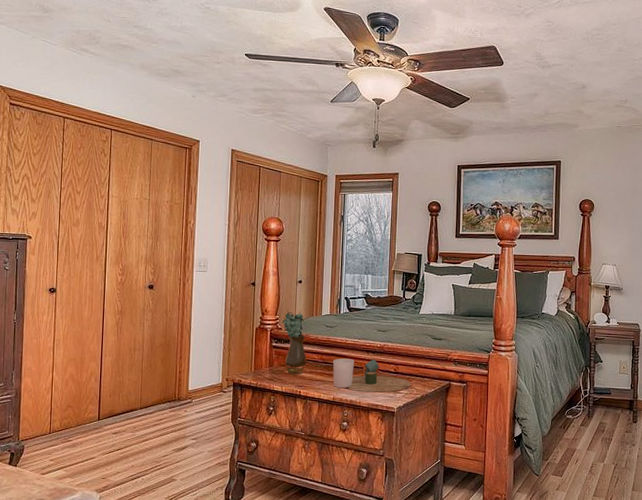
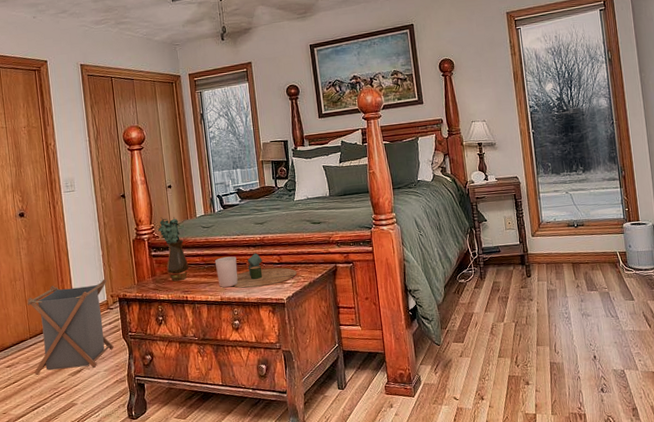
laundry basket: none [139,361,225,447] -> present [26,279,114,375]

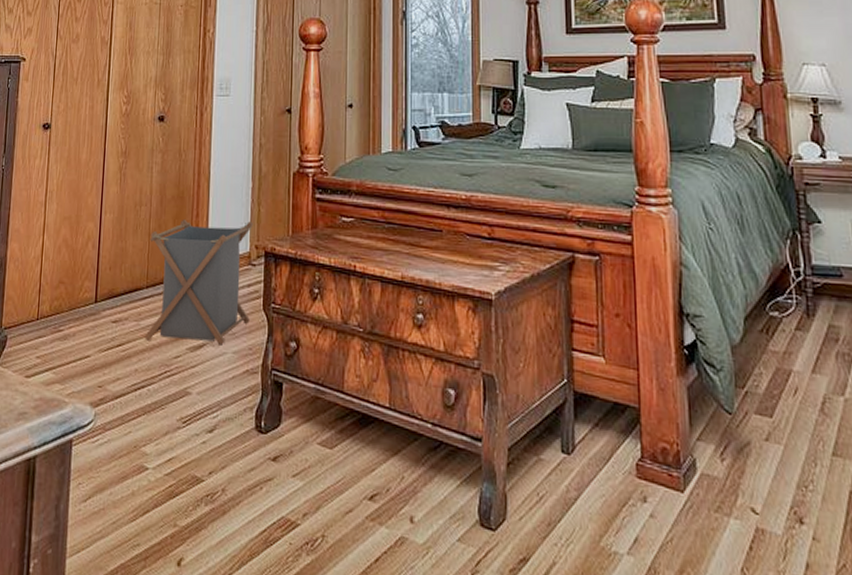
vase: present [158,217,189,282] -> none [327,147,364,241]
candle holder: present [214,256,238,288] -> none [398,216,430,262]
decorative tray: present [230,252,297,288] -> none [416,217,514,269]

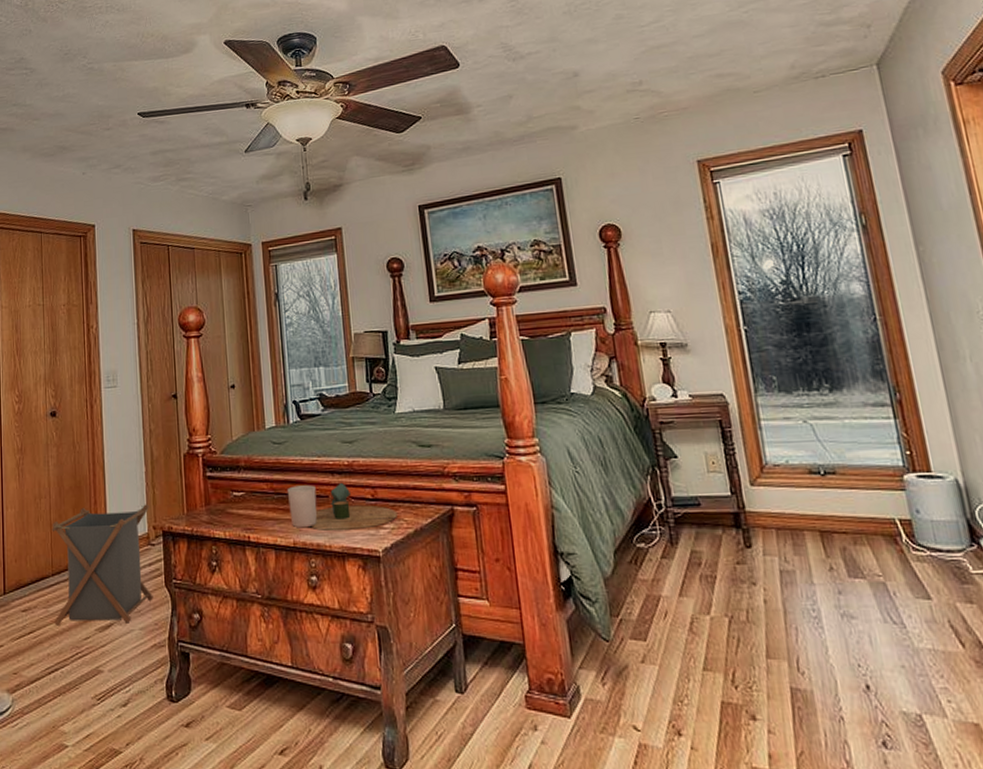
candle holder: none [398,216,430,262] -> present [286,485,317,528]
decorative tray: none [416,217,514,269] -> present [306,482,397,532]

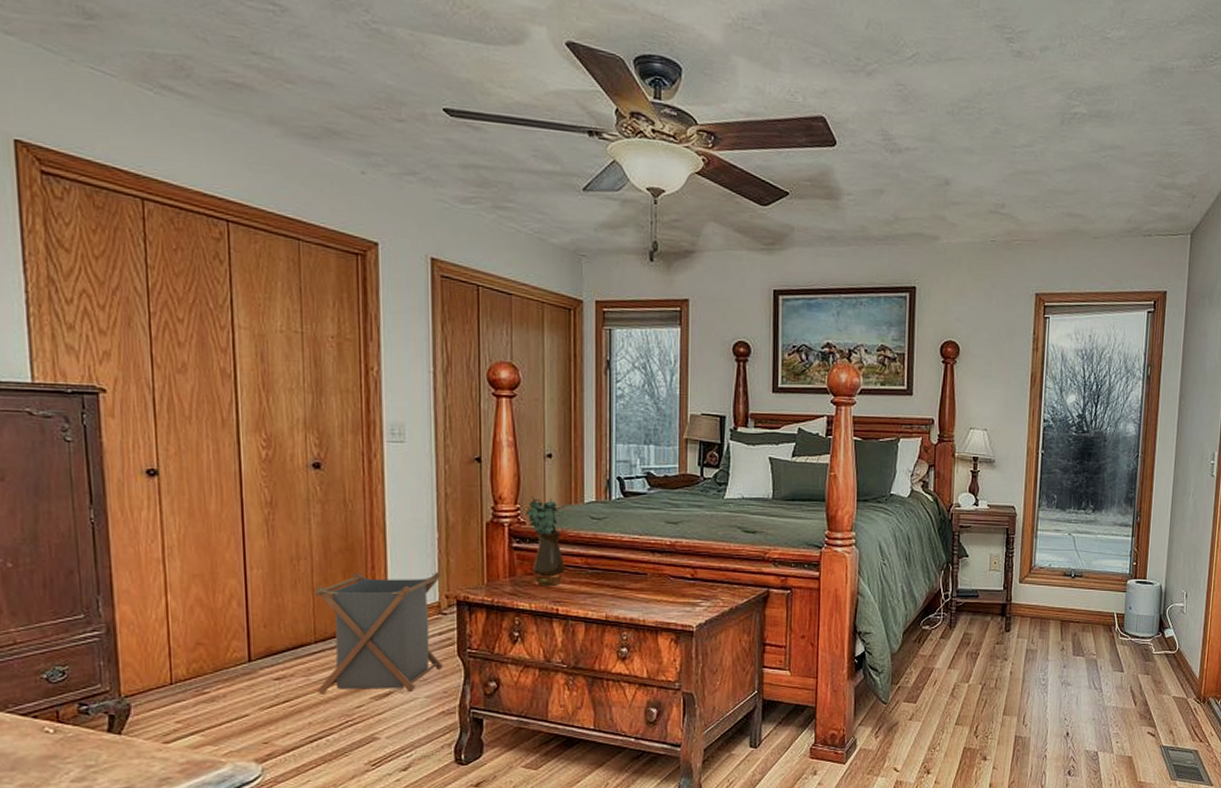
vase: none [215,426,254,515] -> present [525,496,566,587]
candle holder: present [286,485,317,528] -> none [602,562,634,603]
decorative tray: present [306,482,397,532] -> none [620,561,715,607]

